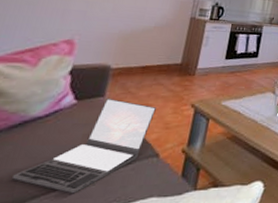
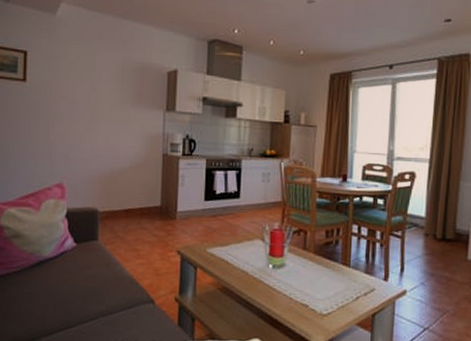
laptop: present [13,99,156,194] -> none [42,242,144,331]

